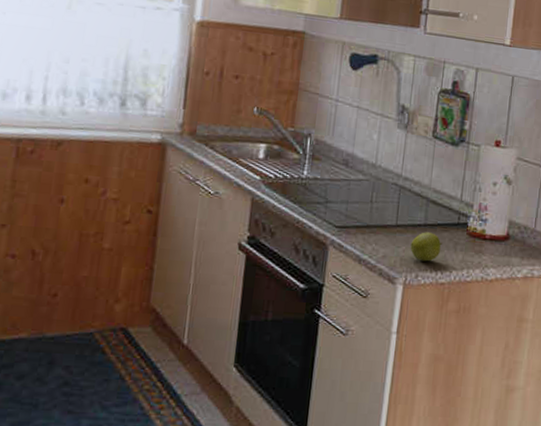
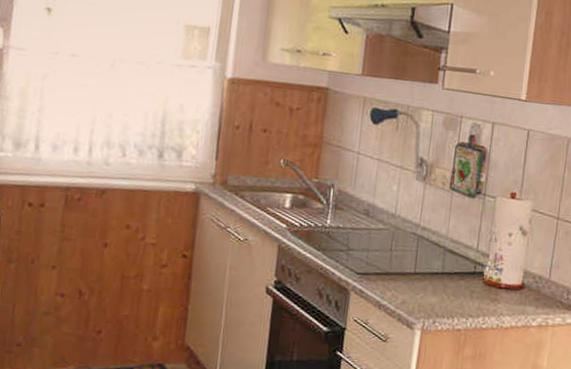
apple: present [410,232,443,262] -> none [428,280,460,309]

